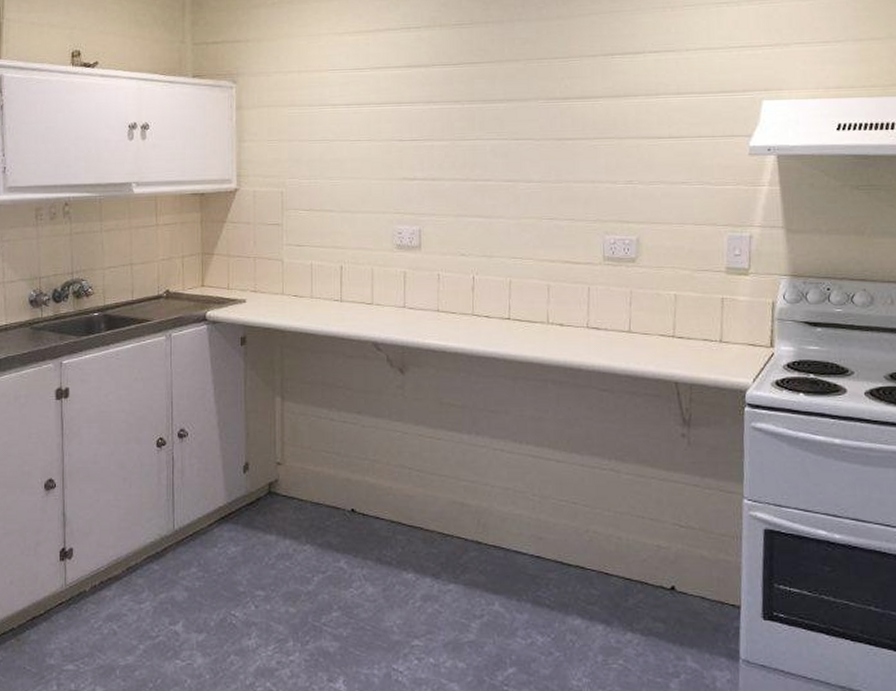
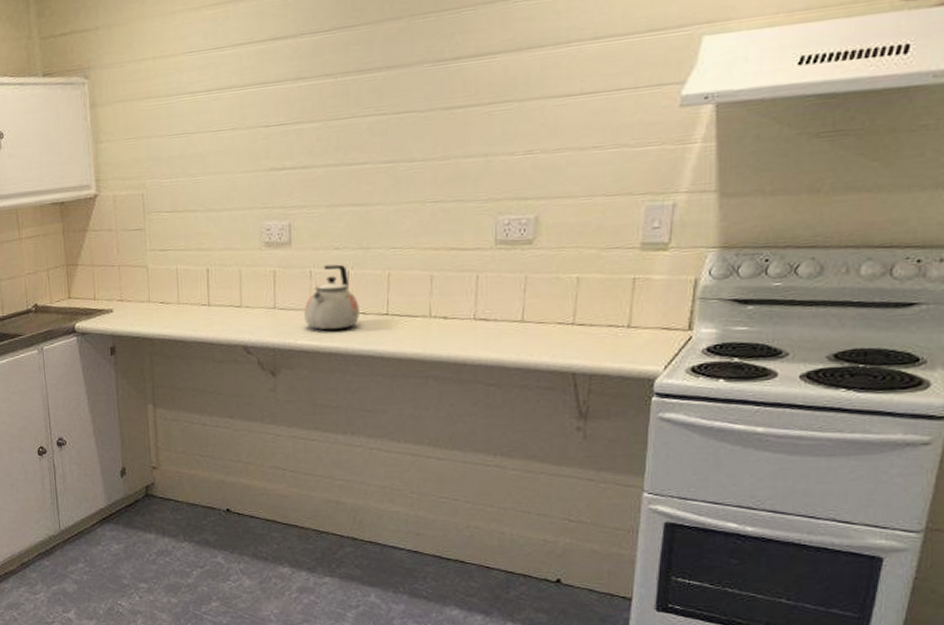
kettle: none [431,269,484,331] -> present [303,264,359,330]

